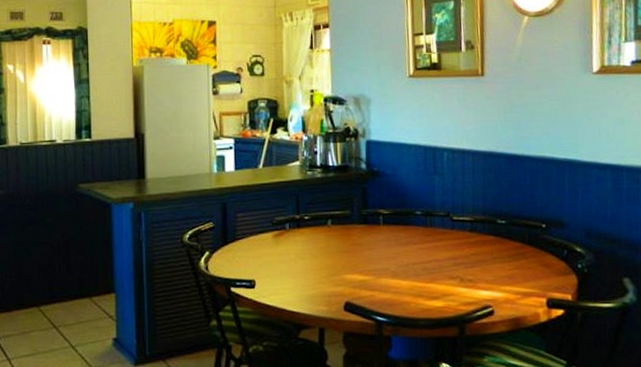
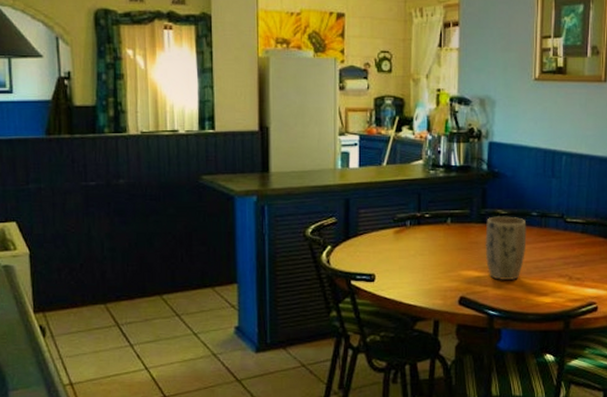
plant pot: none [368,216,412,284] -> present [485,216,527,280]

